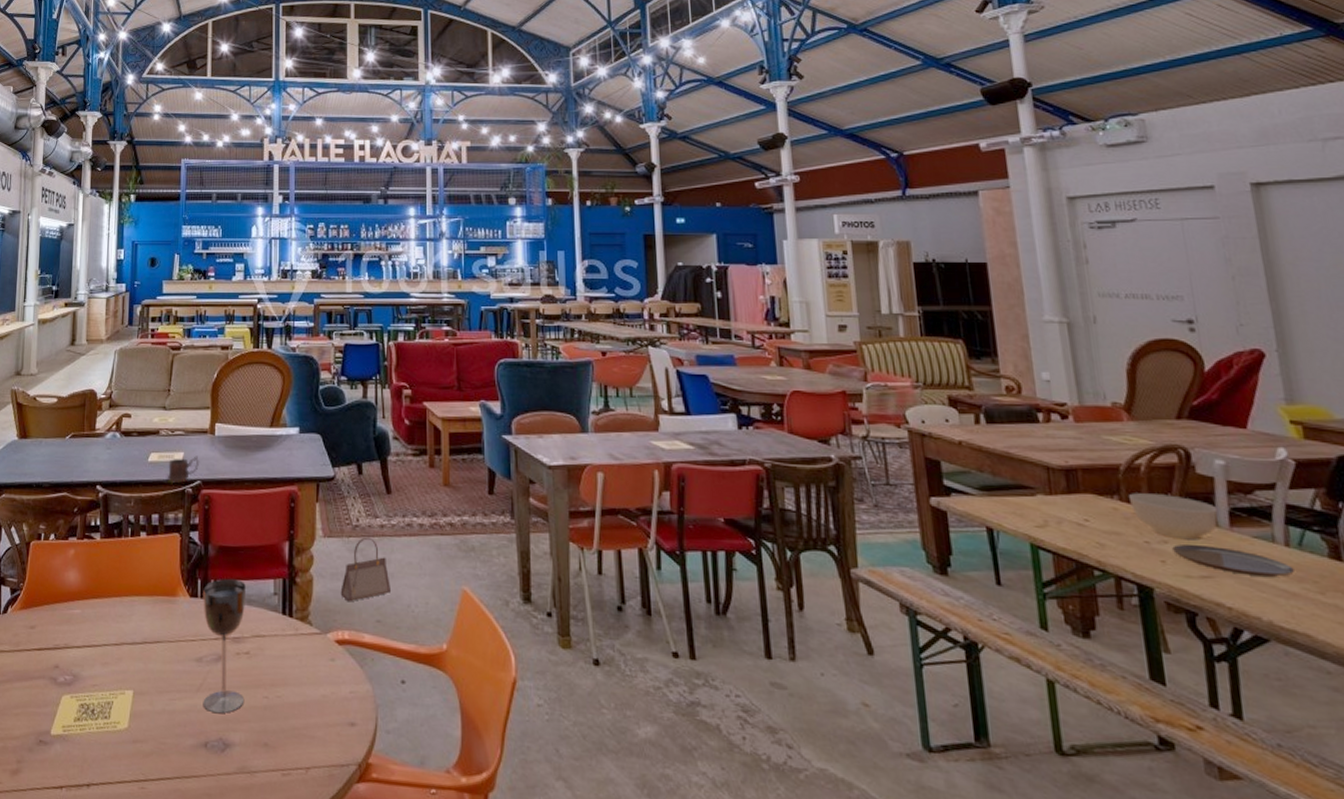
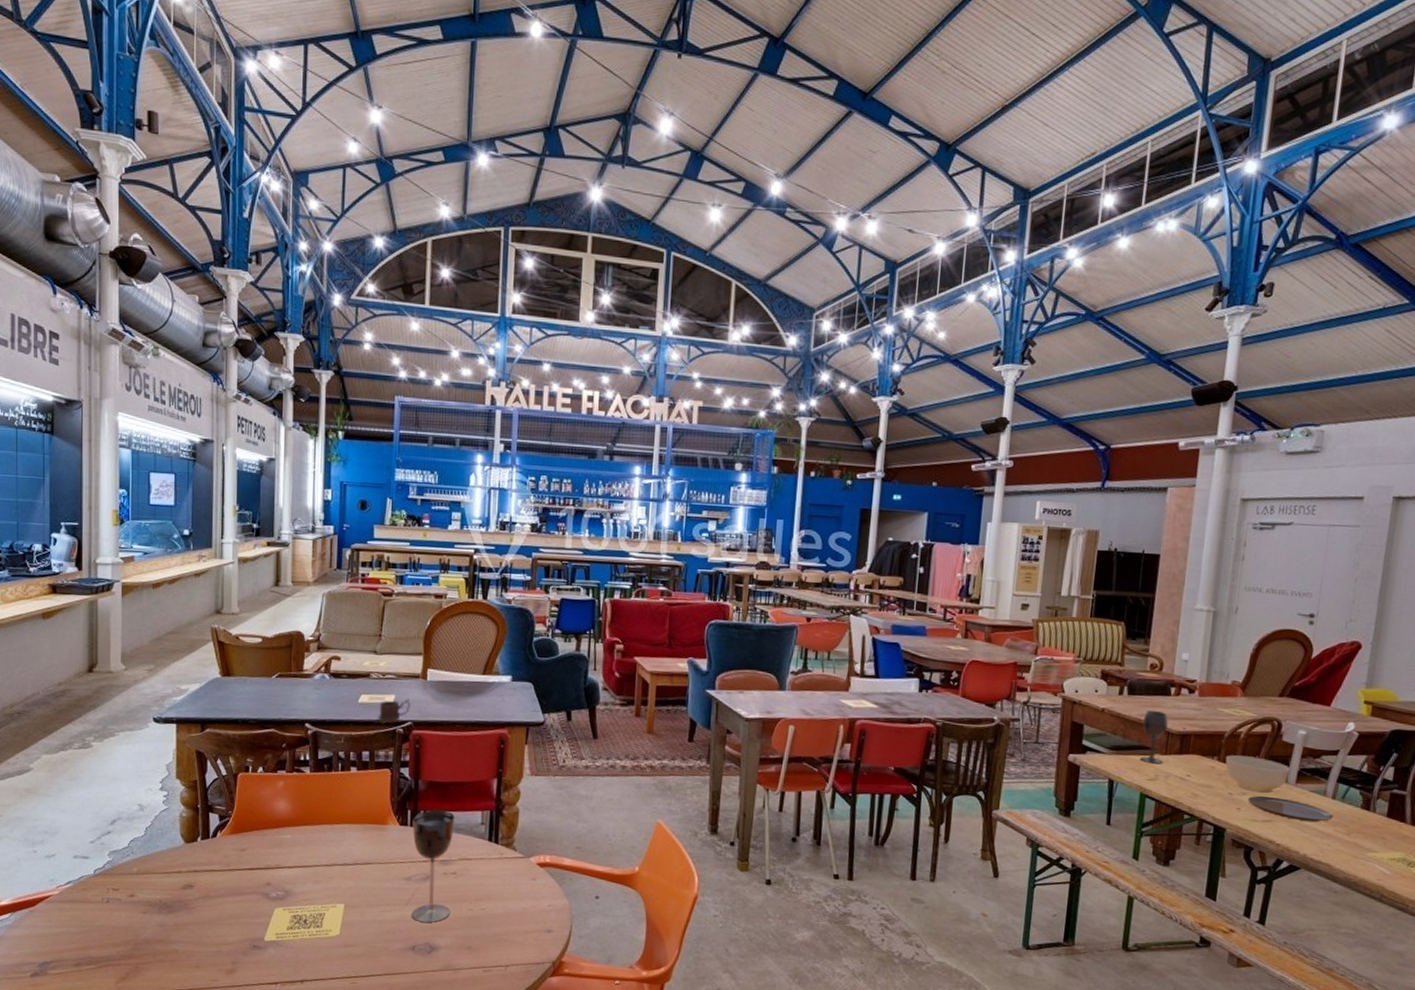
handbag: present [340,537,390,602] -> none [544,776,591,832]
wine glass: none [1011,440,1050,507] -> present [1140,710,1168,764]

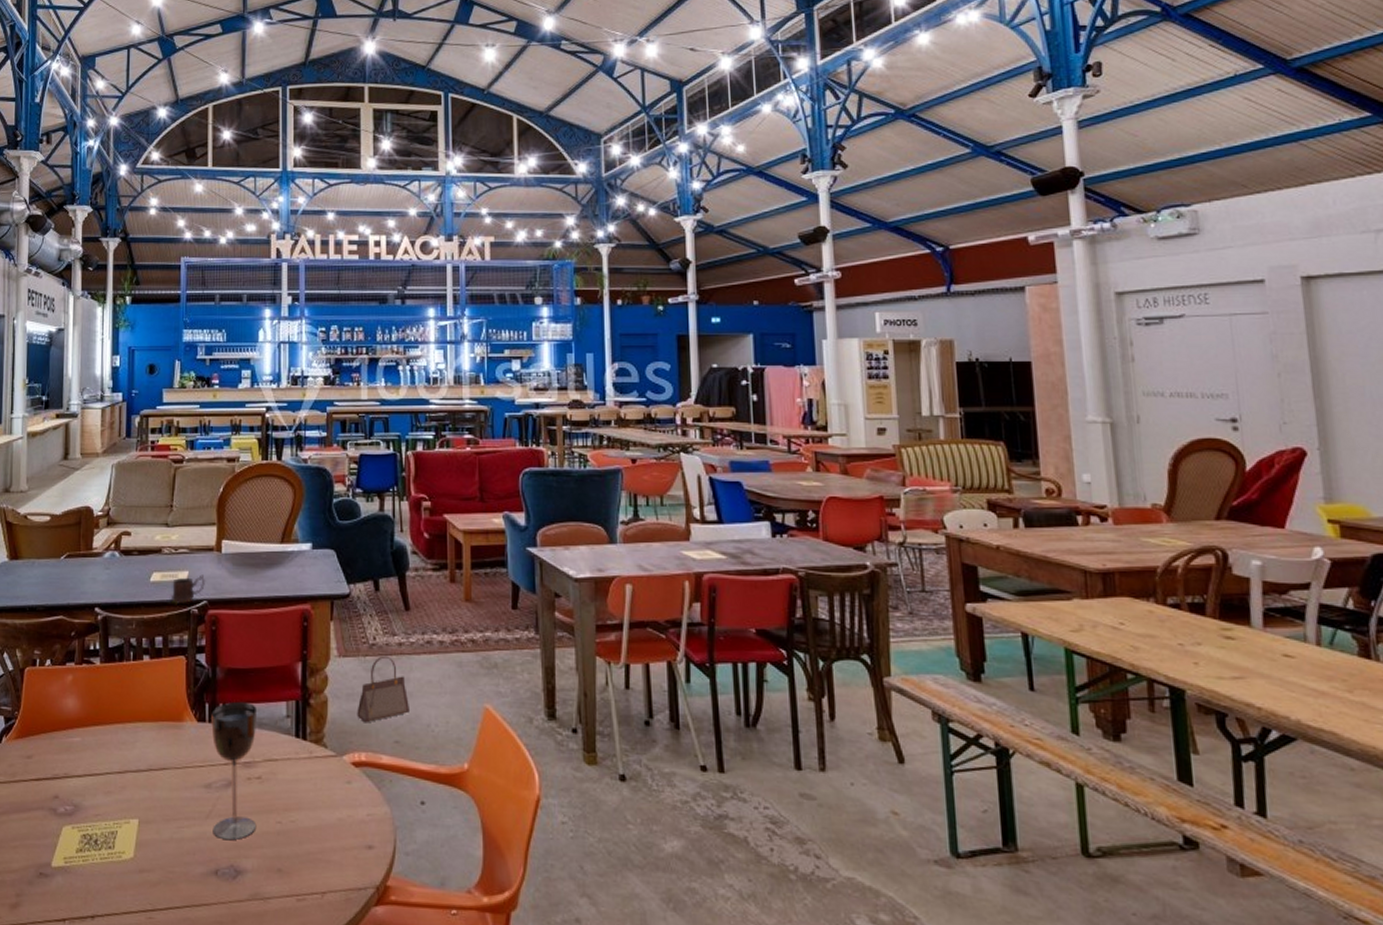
handbag: none [544,776,591,832] -> present [357,655,409,723]
wine glass: present [1140,710,1168,764] -> none [1049,544,1086,611]
bowl: present [1225,755,1290,793] -> none [1164,595,1253,642]
plate: present [1248,795,1333,822] -> none [1205,645,1324,676]

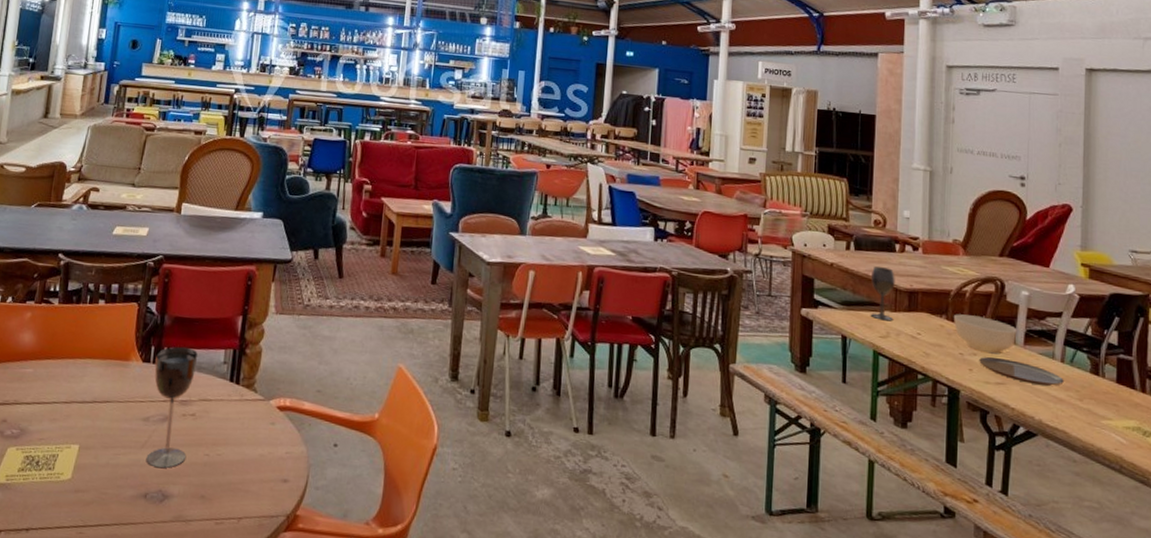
mug: present [170,574,205,604] -> none [130,232,163,257]
handbag: present [357,655,409,723] -> none [286,315,334,373]
wine glass: none [1049,544,1086,611] -> present [870,265,895,322]
bowl: none [1164,595,1253,642] -> present [953,314,1017,354]
plate: none [1205,645,1324,676] -> present [979,357,1064,386]

